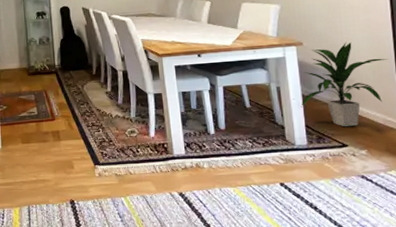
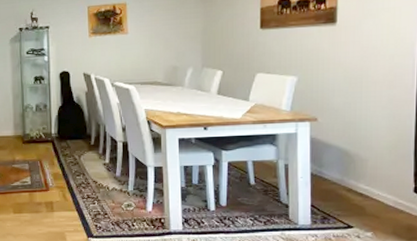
indoor plant: present [301,41,388,126] -> none [308,119,408,207]

